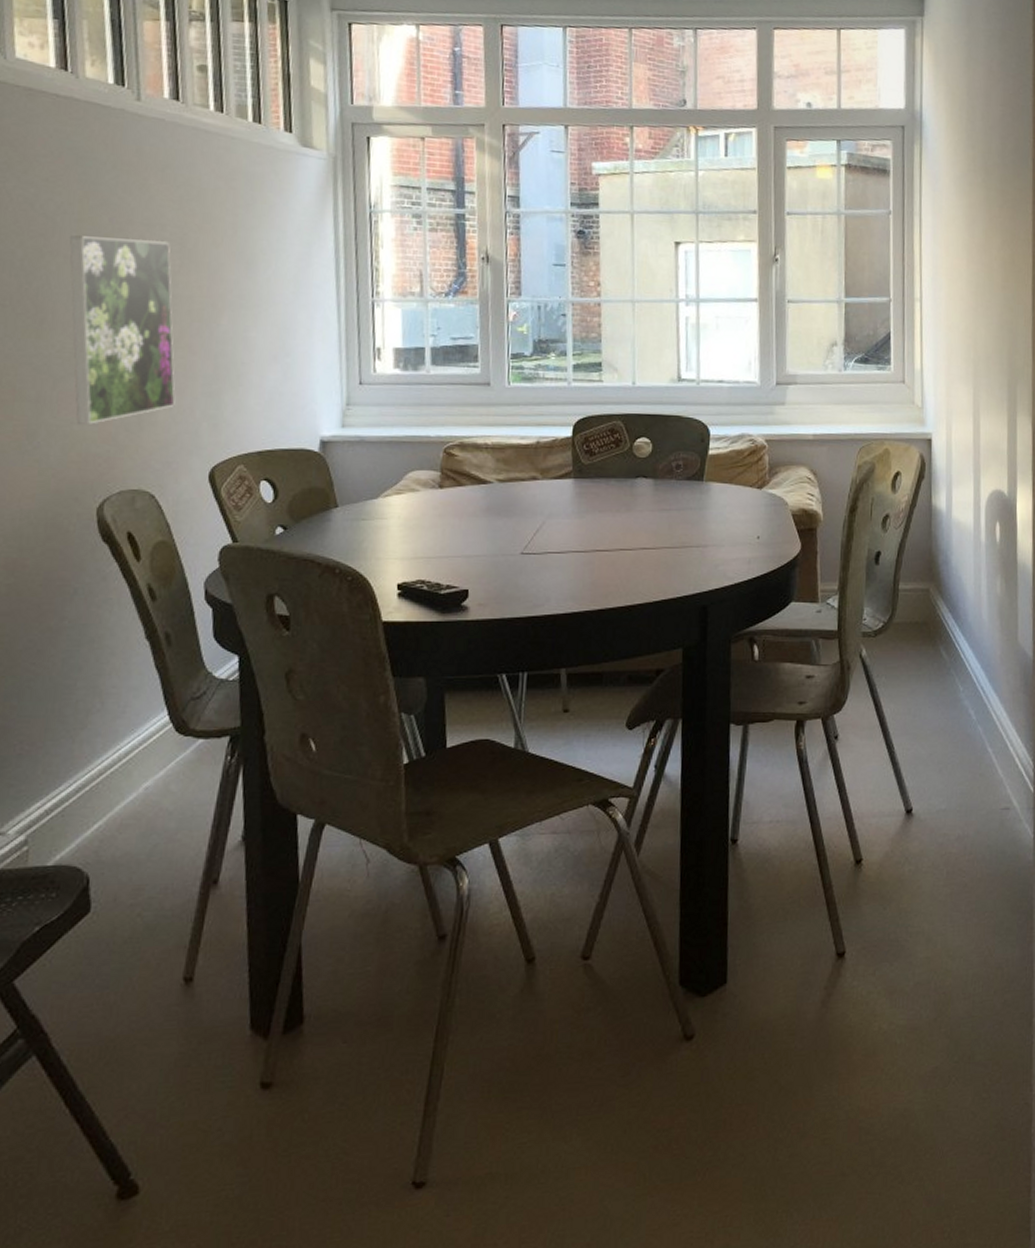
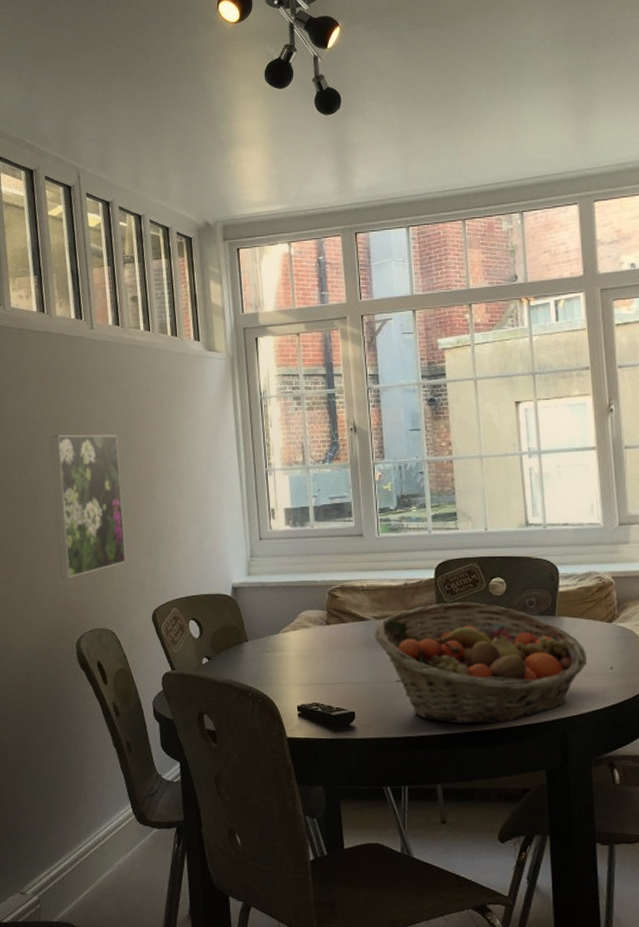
fruit basket: none [496,463,734,600] -> present [373,601,588,724]

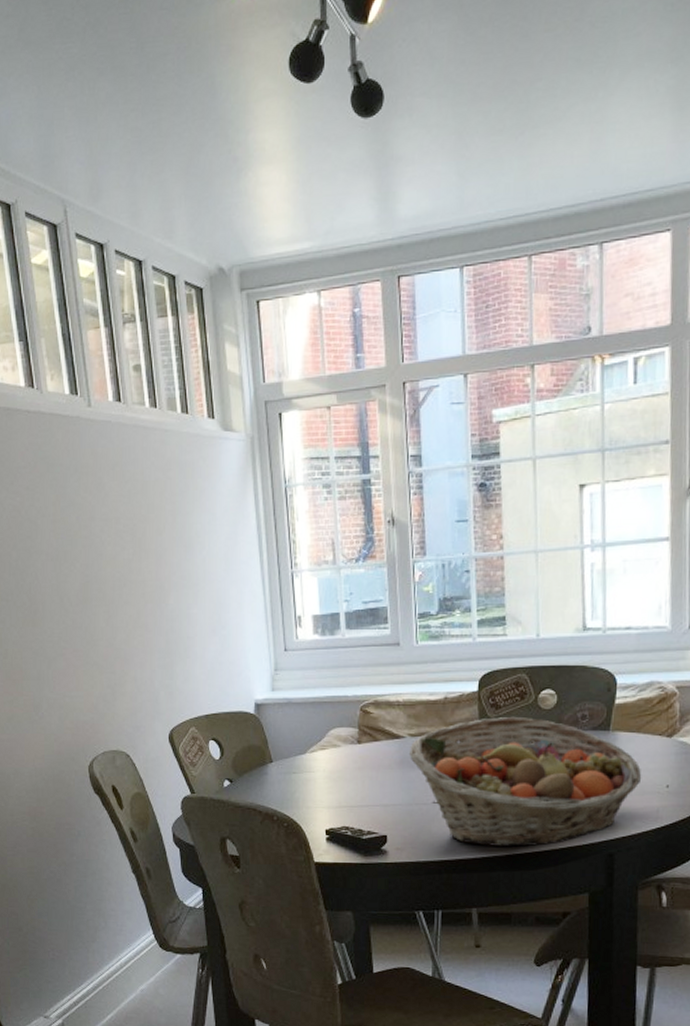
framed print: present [51,435,126,578] -> none [49,533,139,697]

